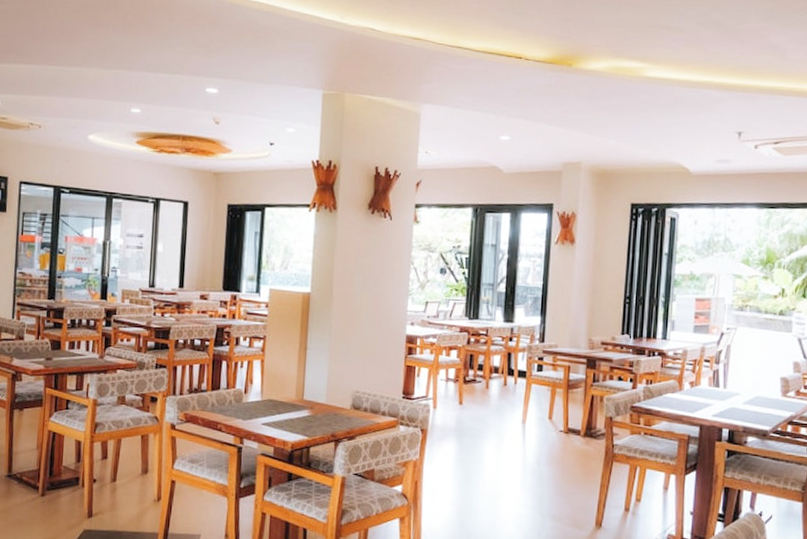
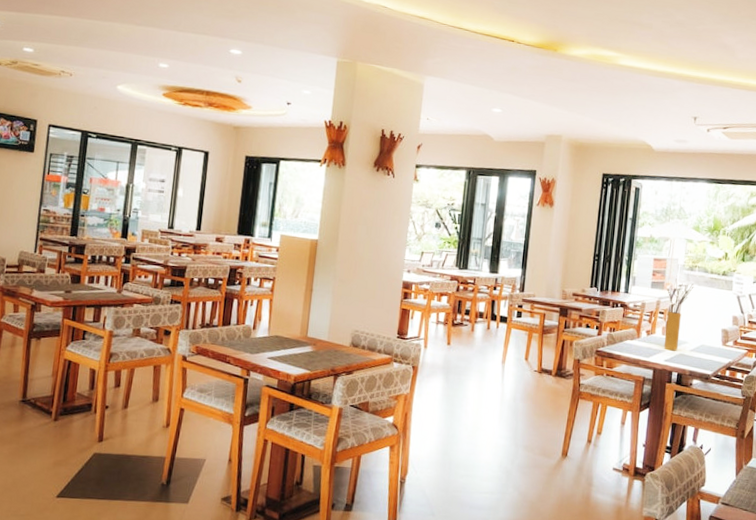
vase: none [711,321,745,405] -> present [664,278,694,351]

